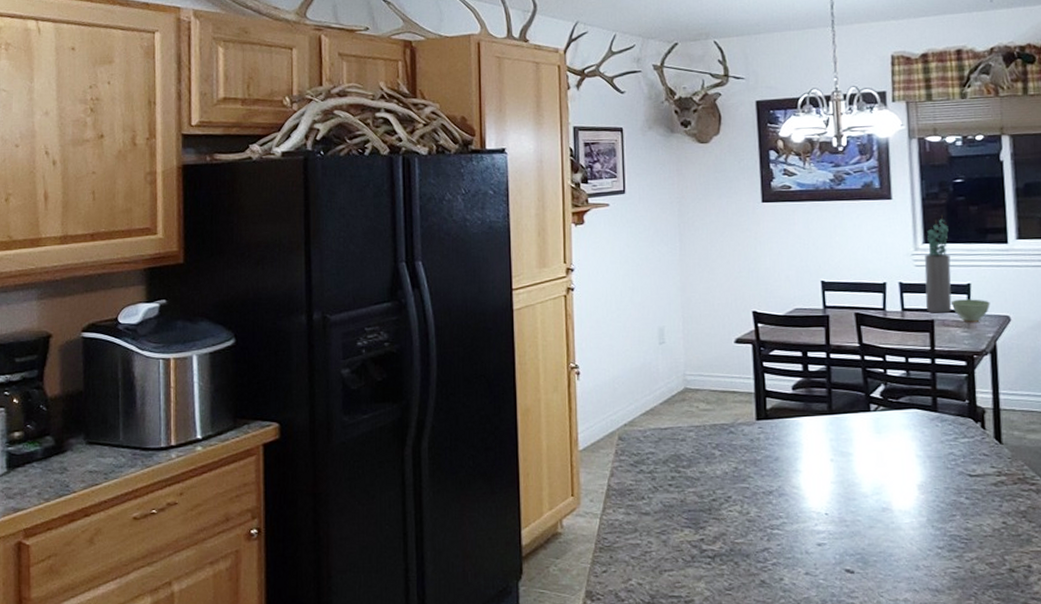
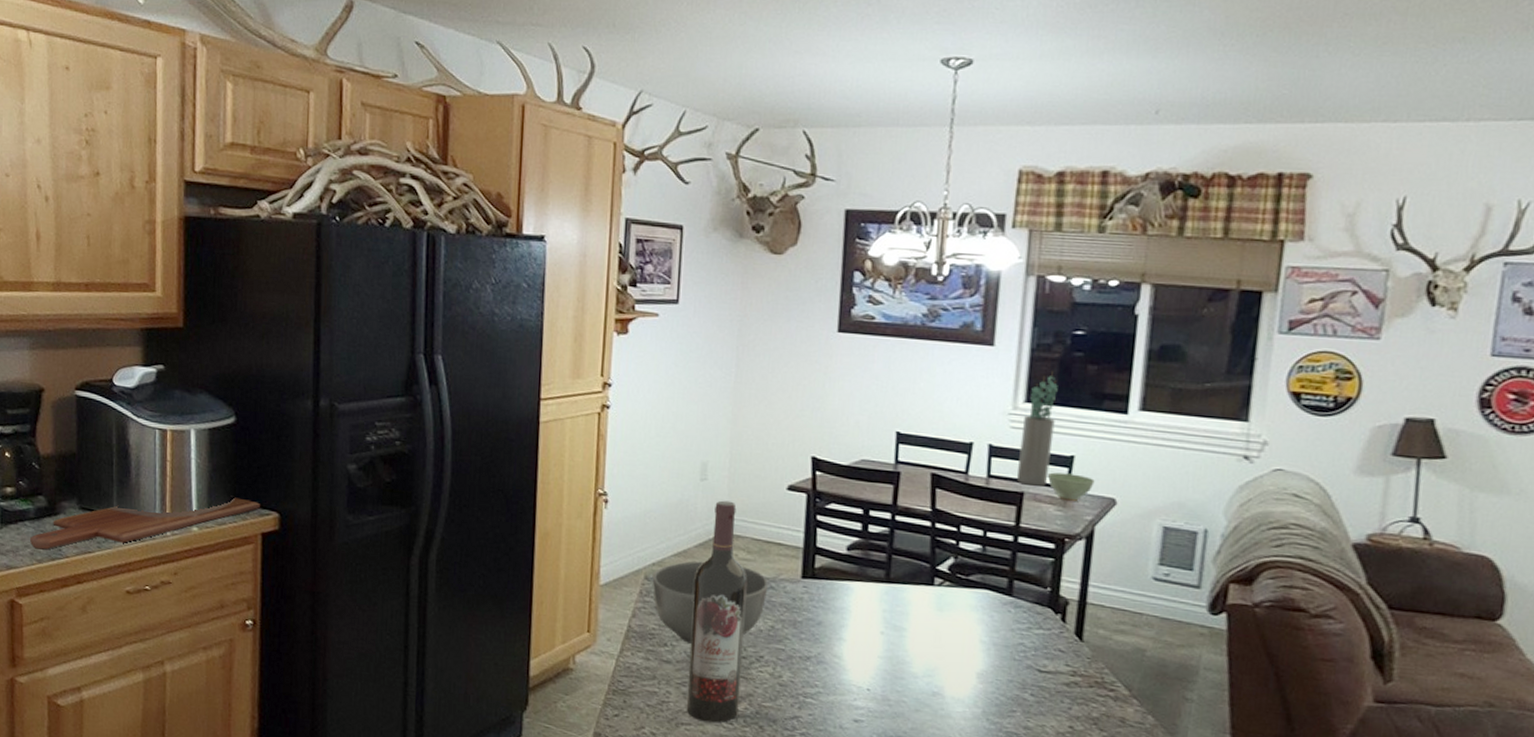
cutting board: none [38,413,261,488] -> present [30,497,260,550]
bowl: none [625,416,729,494] -> present [652,560,769,644]
wine bottle: none [663,359,715,566] -> present [686,500,747,723]

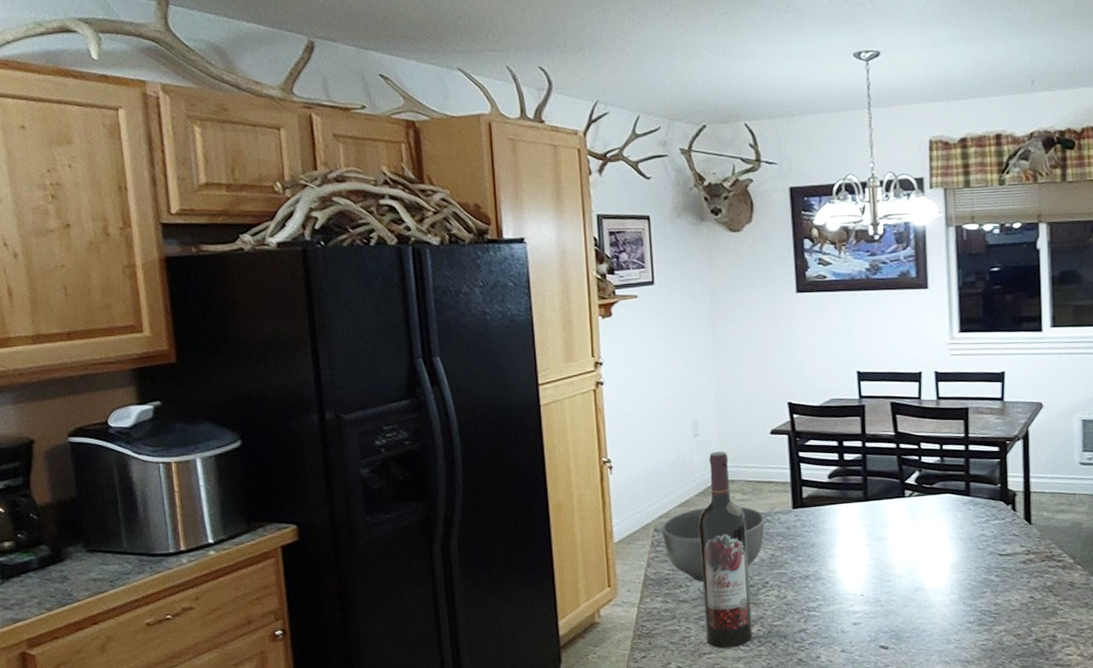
cutting board: present [30,497,260,550] -> none [36,516,277,598]
vase: present [1016,371,1058,488] -> none [959,304,986,402]
bowl: present [1047,472,1095,502] -> none [985,386,1024,411]

